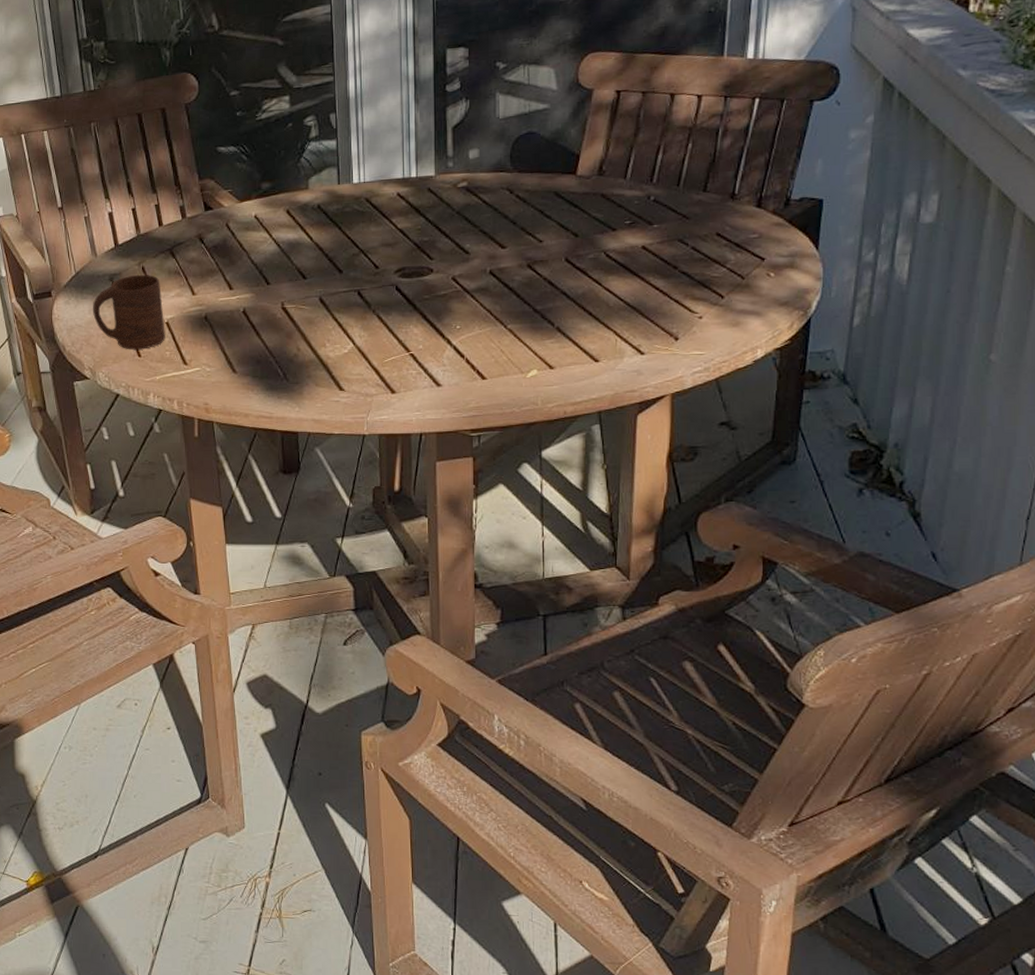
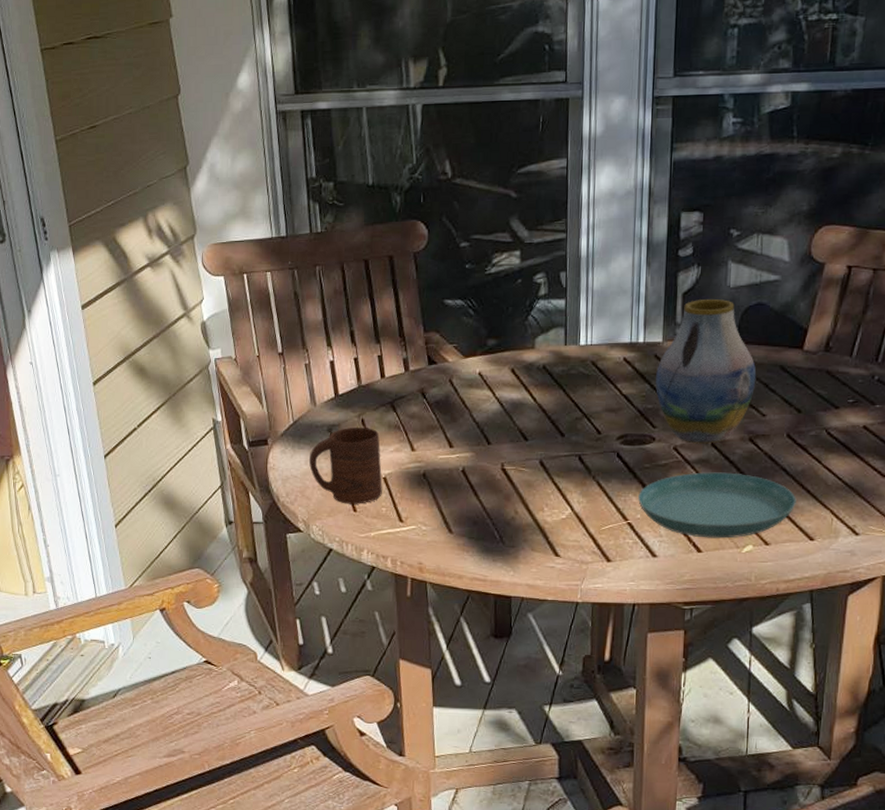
saucer: none [419,299,579,365] -> present [638,472,797,539]
vase: none [430,131,531,273] -> present [655,299,757,444]

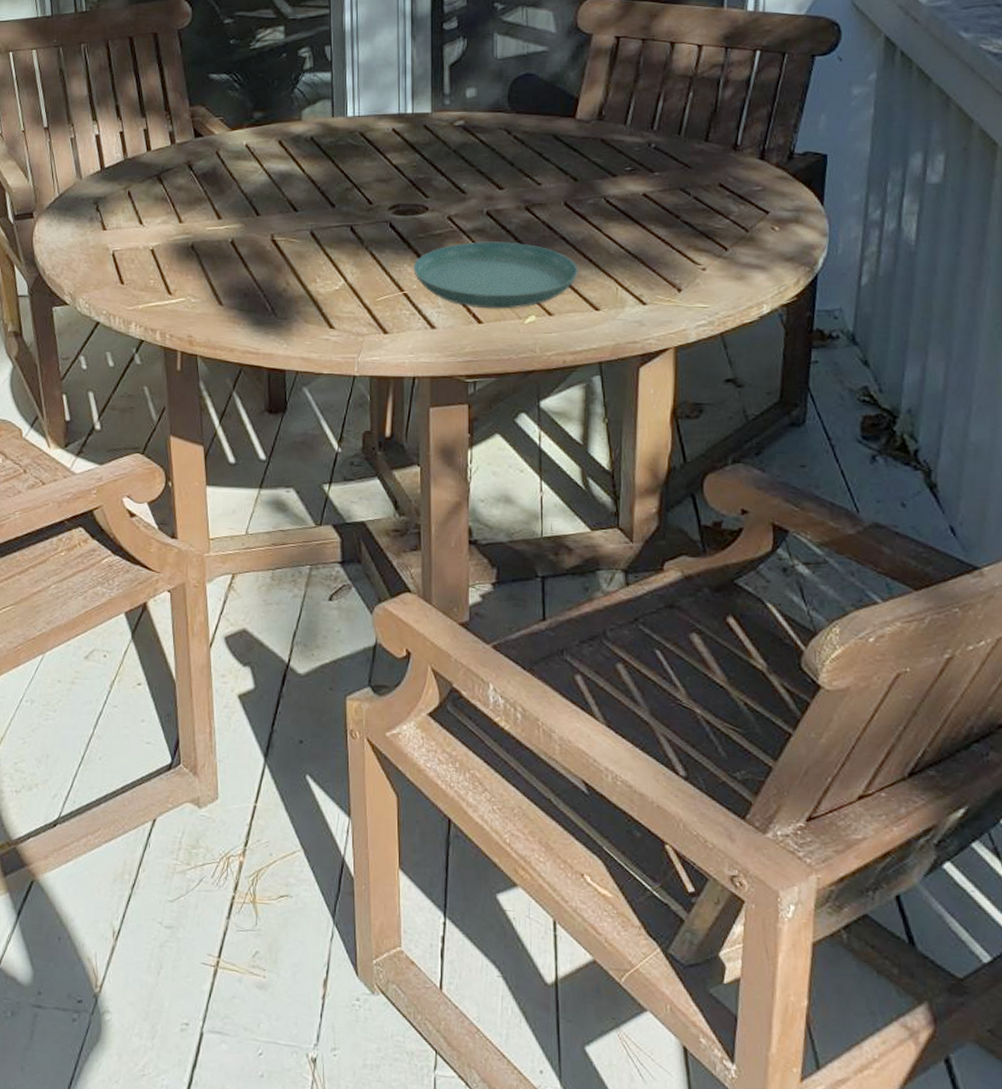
cup: present [308,426,383,504] -> none [74,199,150,277]
vase: present [655,299,757,444] -> none [426,70,529,213]

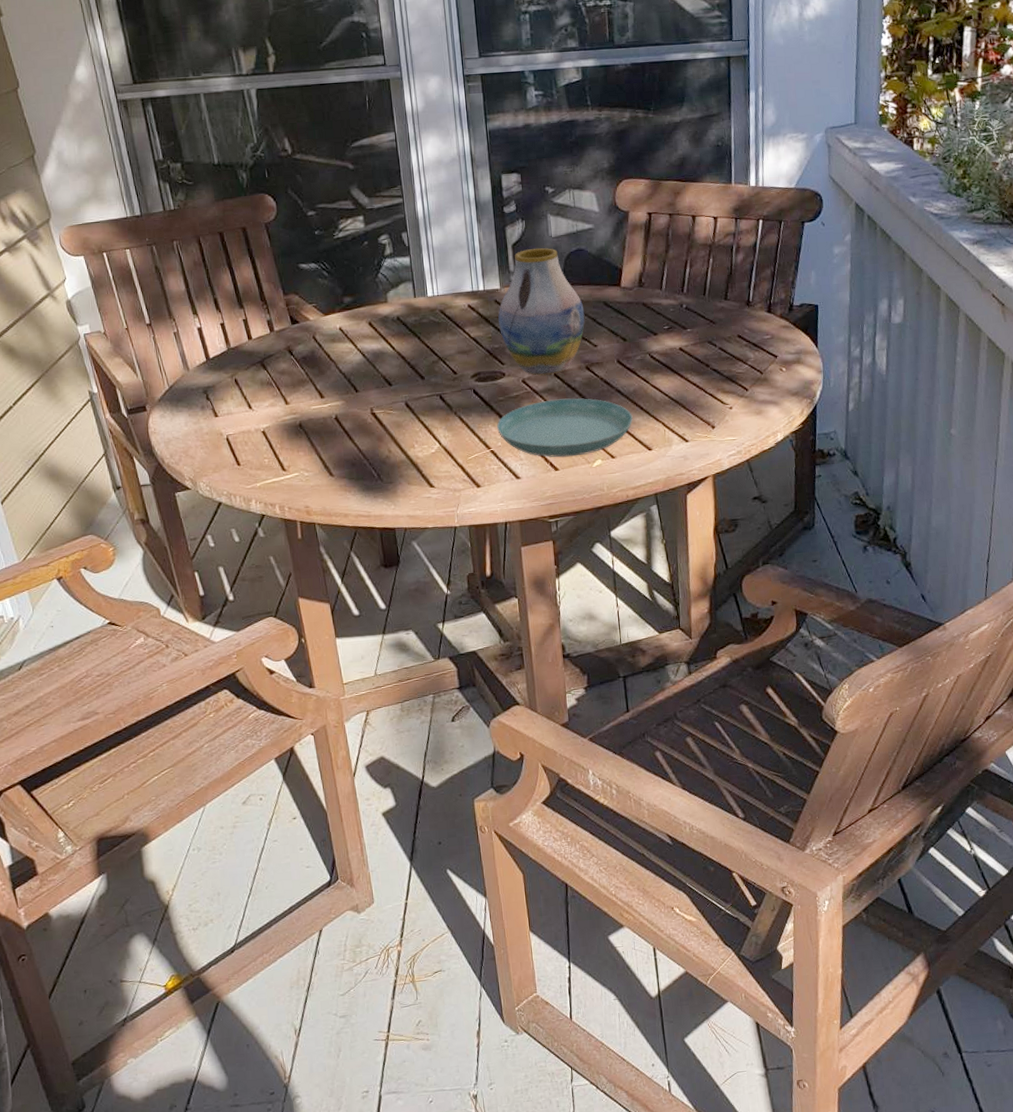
vase: none [426,70,529,213] -> present [498,248,585,376]

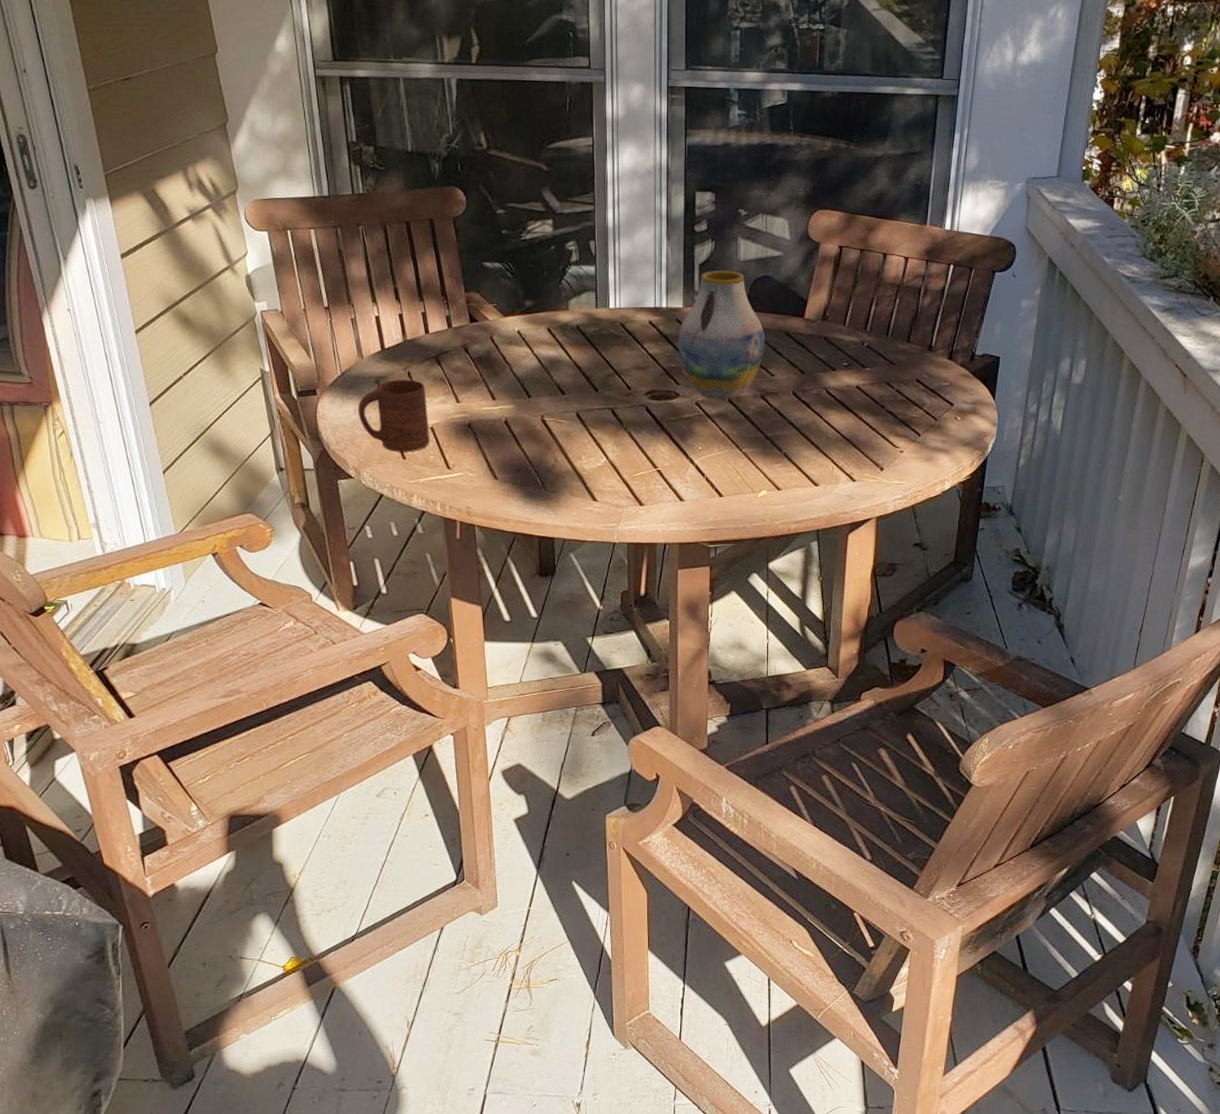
cup: none [188,386,263,459] -> present [357,379,430,452]
saucer: present [497,397,633,458] -> none [666,425,803,484]

